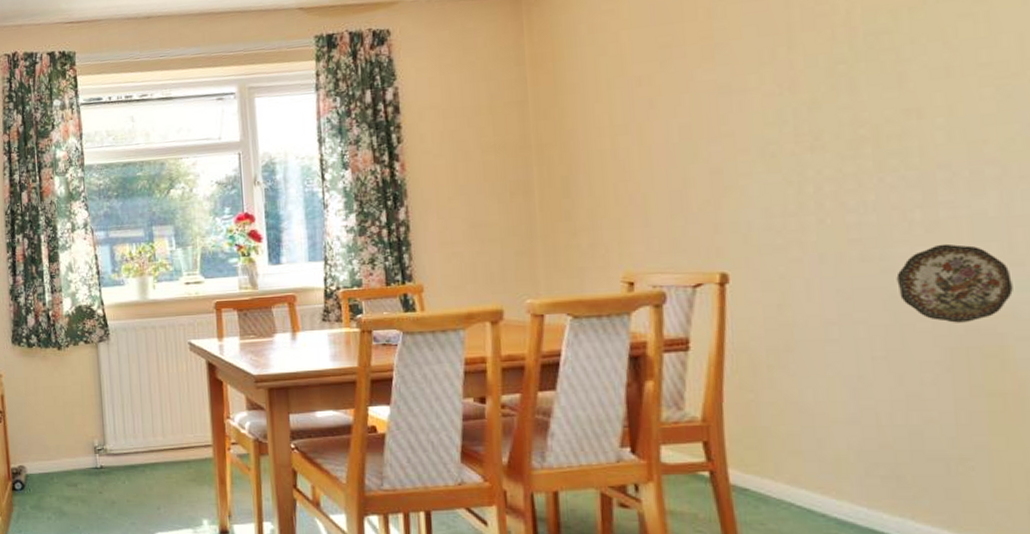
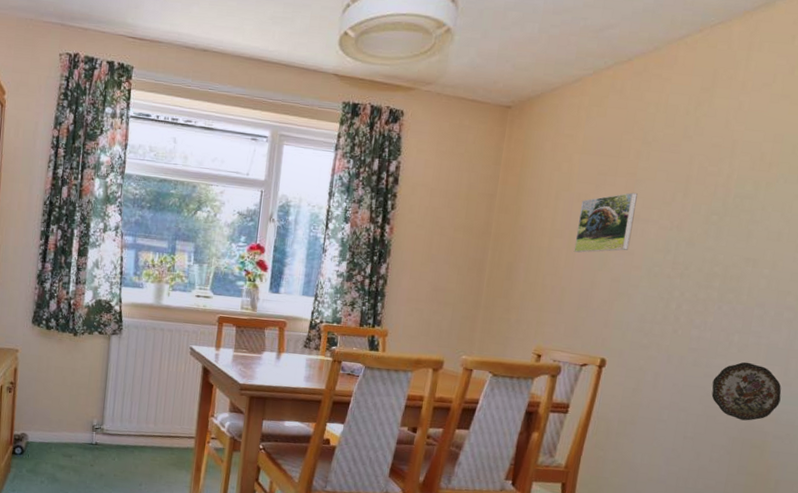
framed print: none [644,59,726,148] -> present [573,192,638,253]

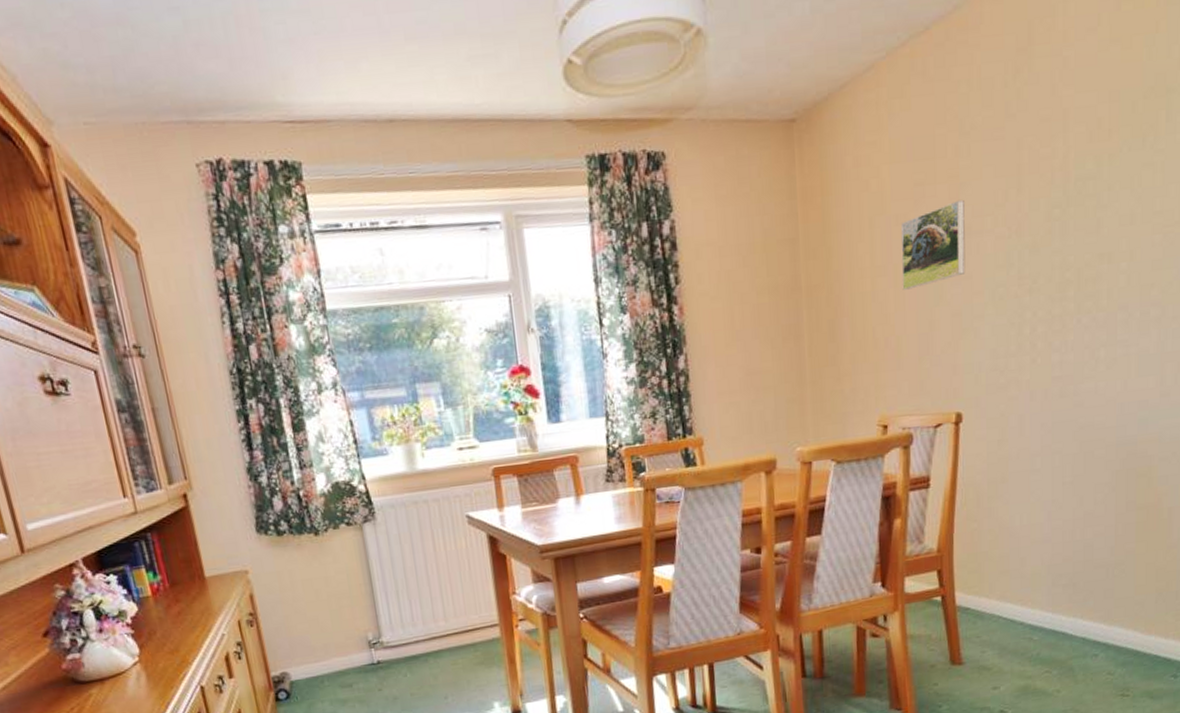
decorative plate: present [711,362,782,421] -> none [1084,378,1161,449]

